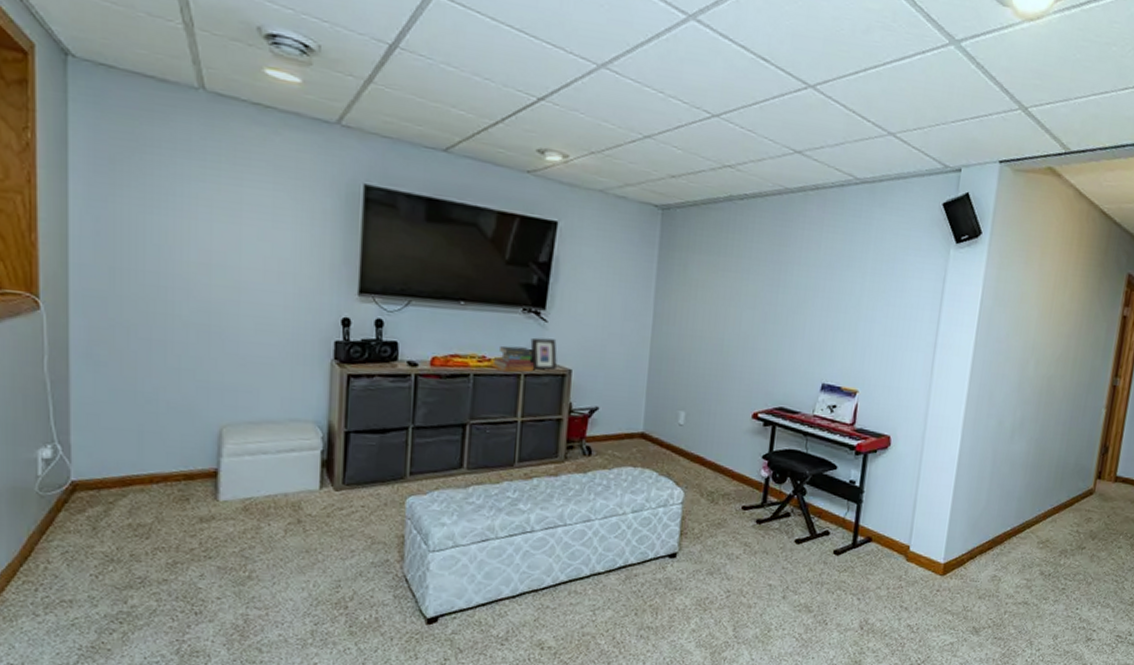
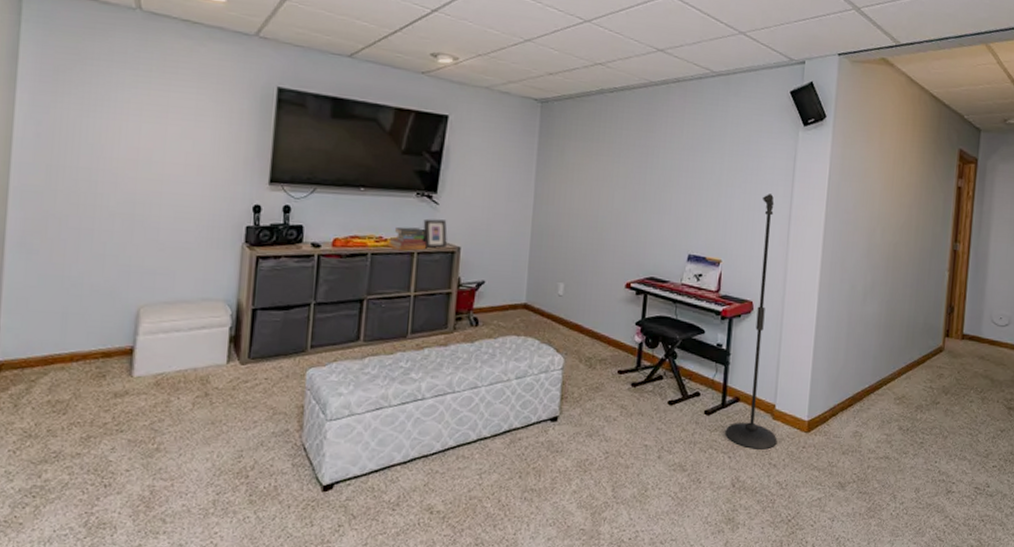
microphone stand: none [855,318,919,592] -> present [725,194,777,450]

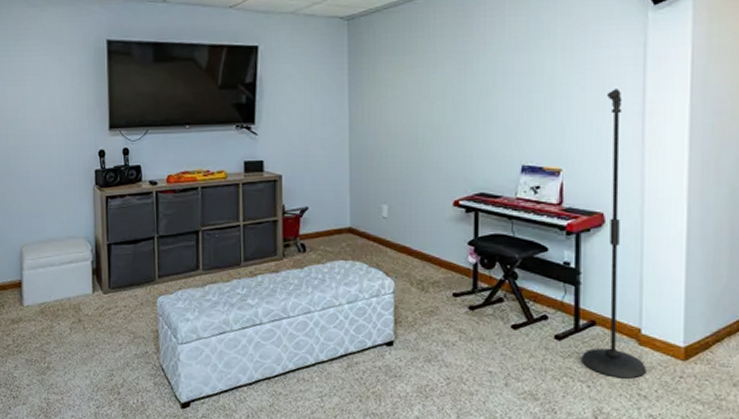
books: present [387,226,427,252] -> none [214,159,249,183]
picture frame: present [423,218,447,249] -> none [245,149,268,179]

